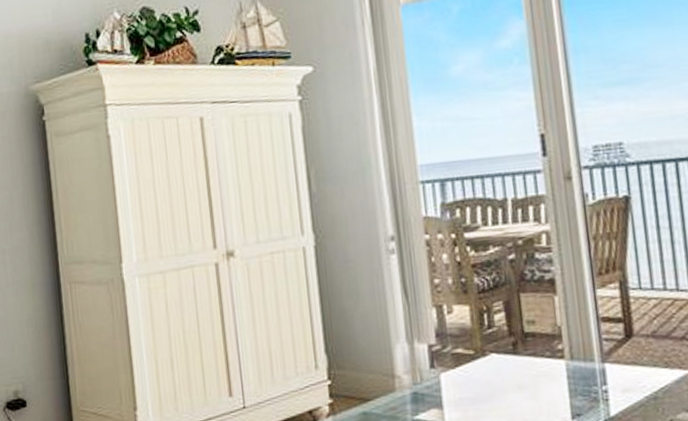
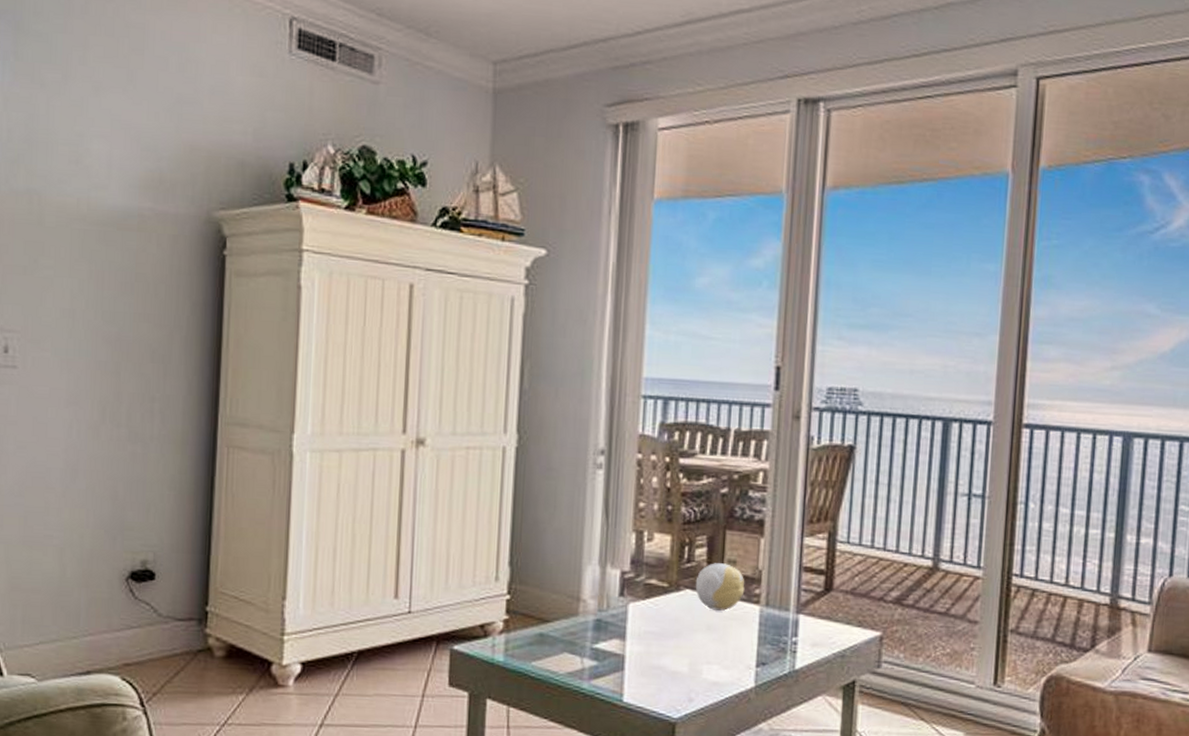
decorative ball: none [499,324,548,370] -> present [695,563,745,611]

